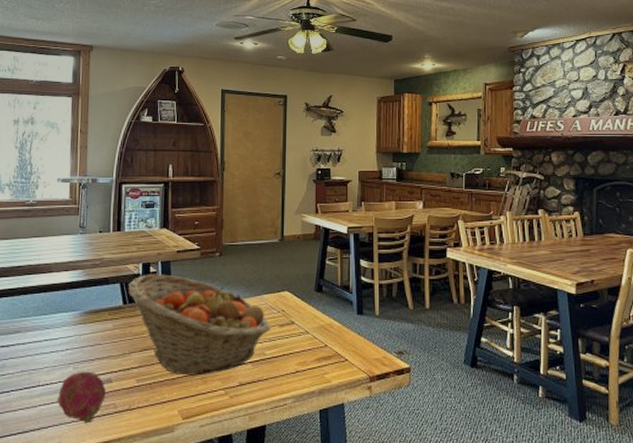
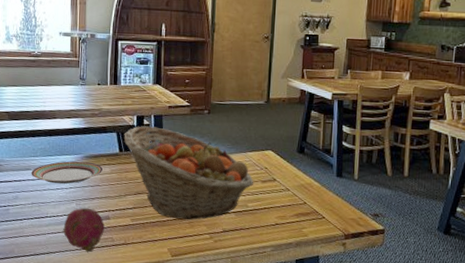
plate: none [22,318,105,346] -> present [31,161,103,184]

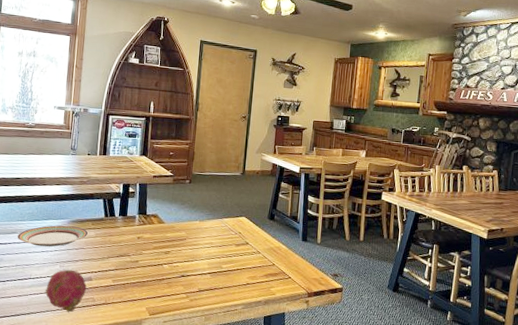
fruit basket: present [123,126,253,220] -> none [109,193,228,281]

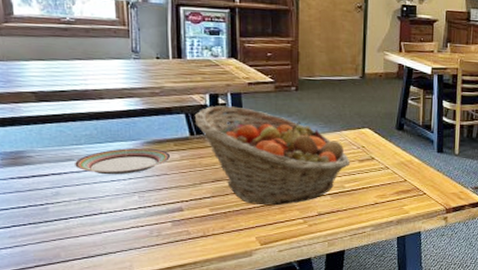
fruit: present [44,269,87,313] -> none [123,200,178,249]
fruit basket: none [109,193,228,281] -> present [194,105,350,206]

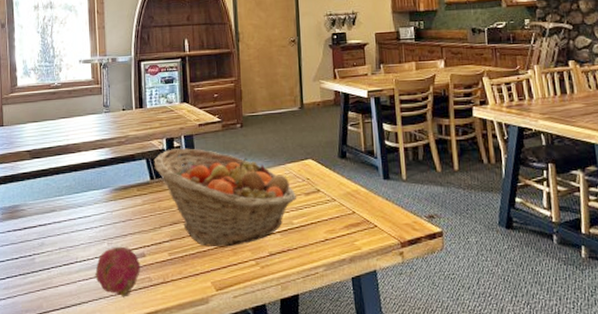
plate: present [75,147,171,175] -> none [57,195,135,224]
fruit: none [123,200,178,249] -> present [94,246,141,298]

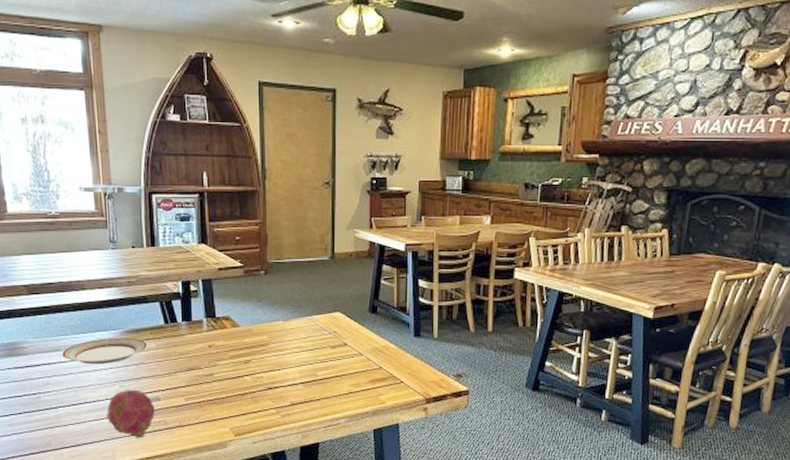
plate: none [57,195,135,224] -> present [62,337,148,365]
fruit basket: present [154,148,296,247] -> none [168,293,321,395]

